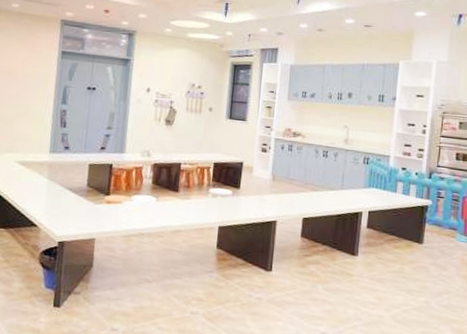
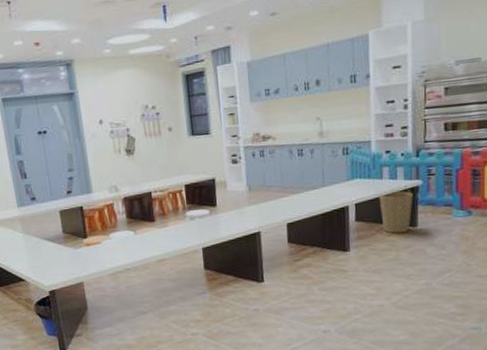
basket: none [391,203,422,248] -> present [378,186,413,234]

